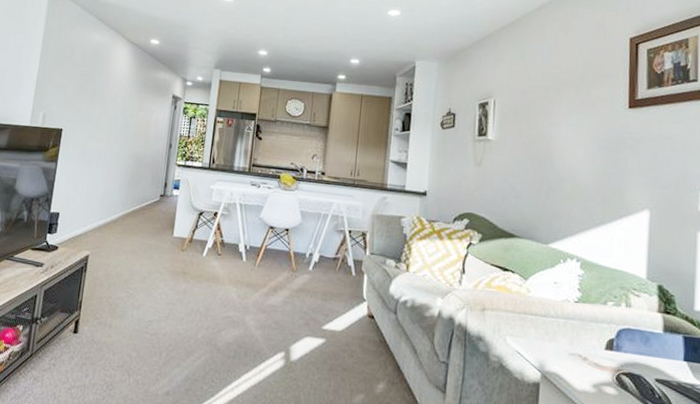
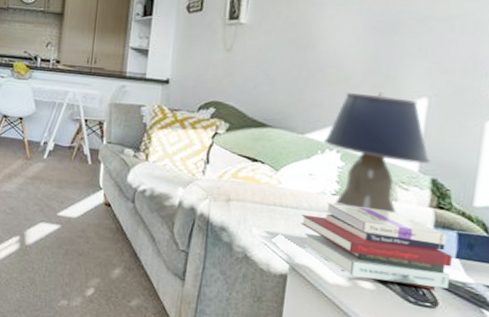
books: none [549,310,681,394] -> present [300,202,452,291]
table lamp: none [565,204,656,320] -> present [324,92,431,214]

